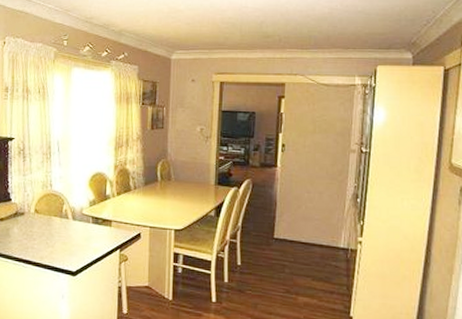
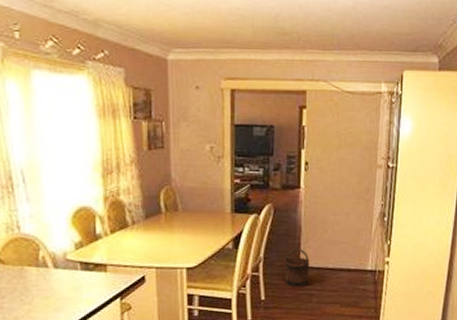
bucket: none [260,221,284,258] -> present [285,249,310,288]

